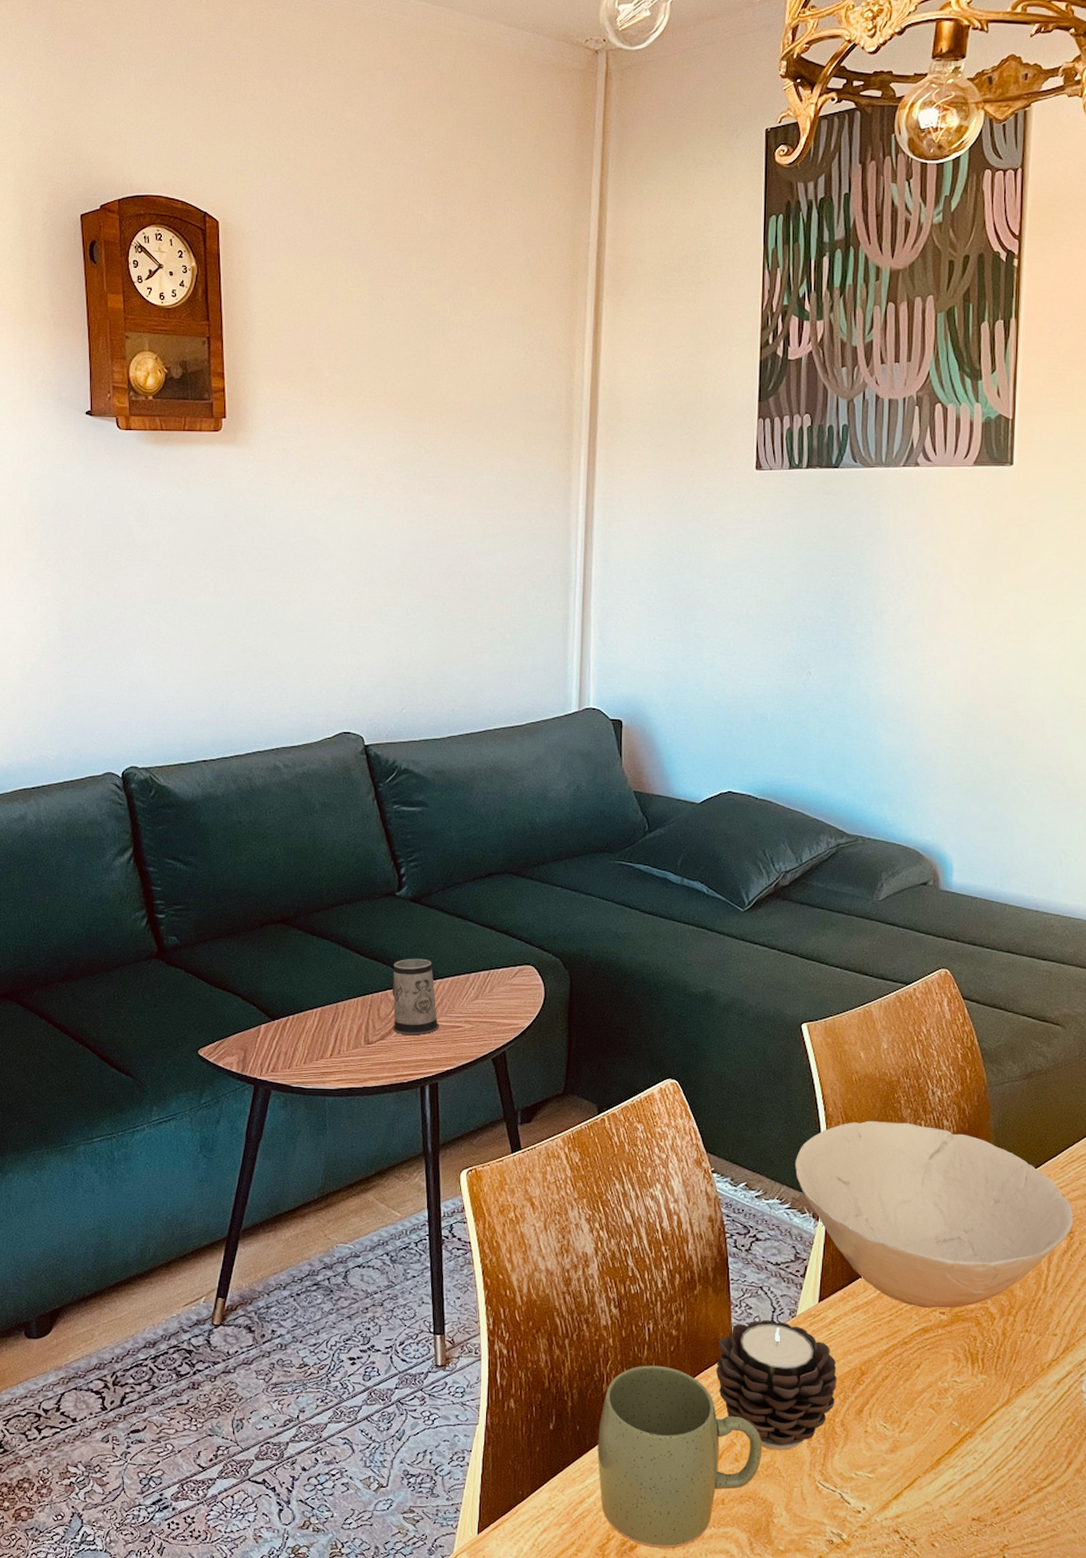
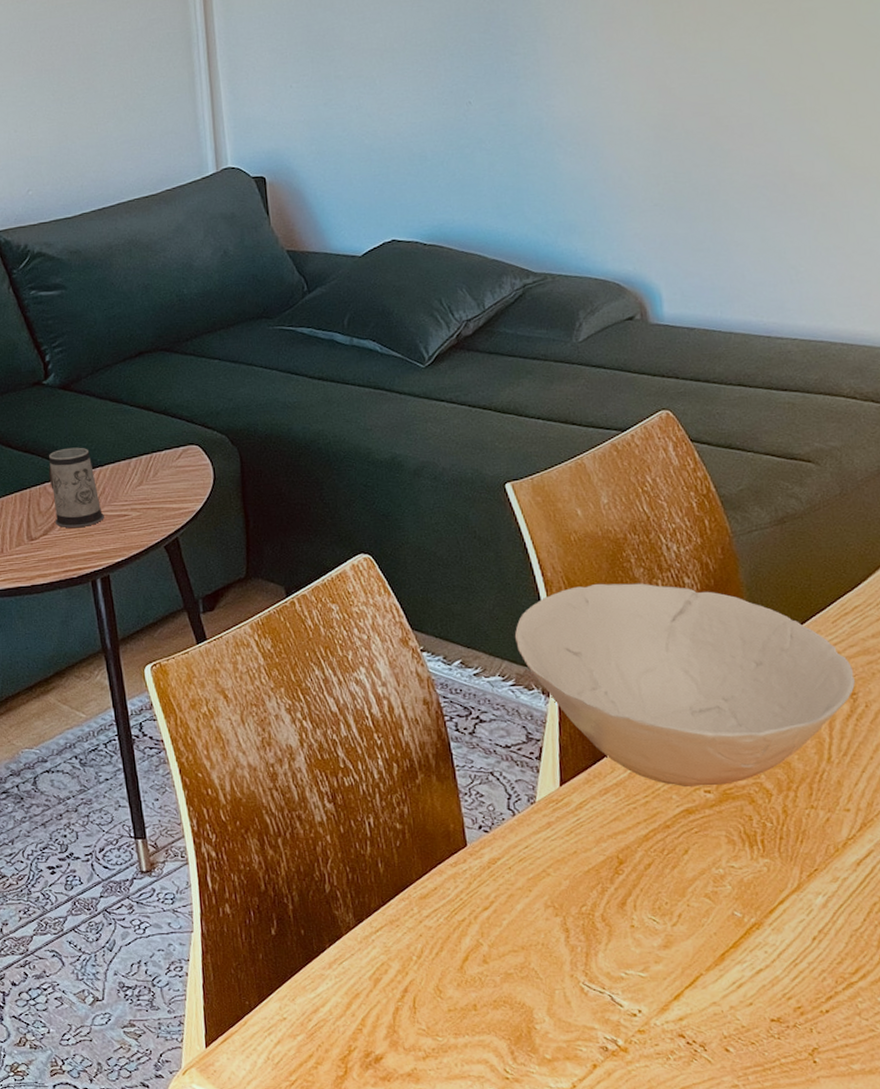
mug: present [598,1365,763,1549] -> none [325,862,514,1059]
candle: present [716,1320,836,1451] -> none [450,808,592,950]

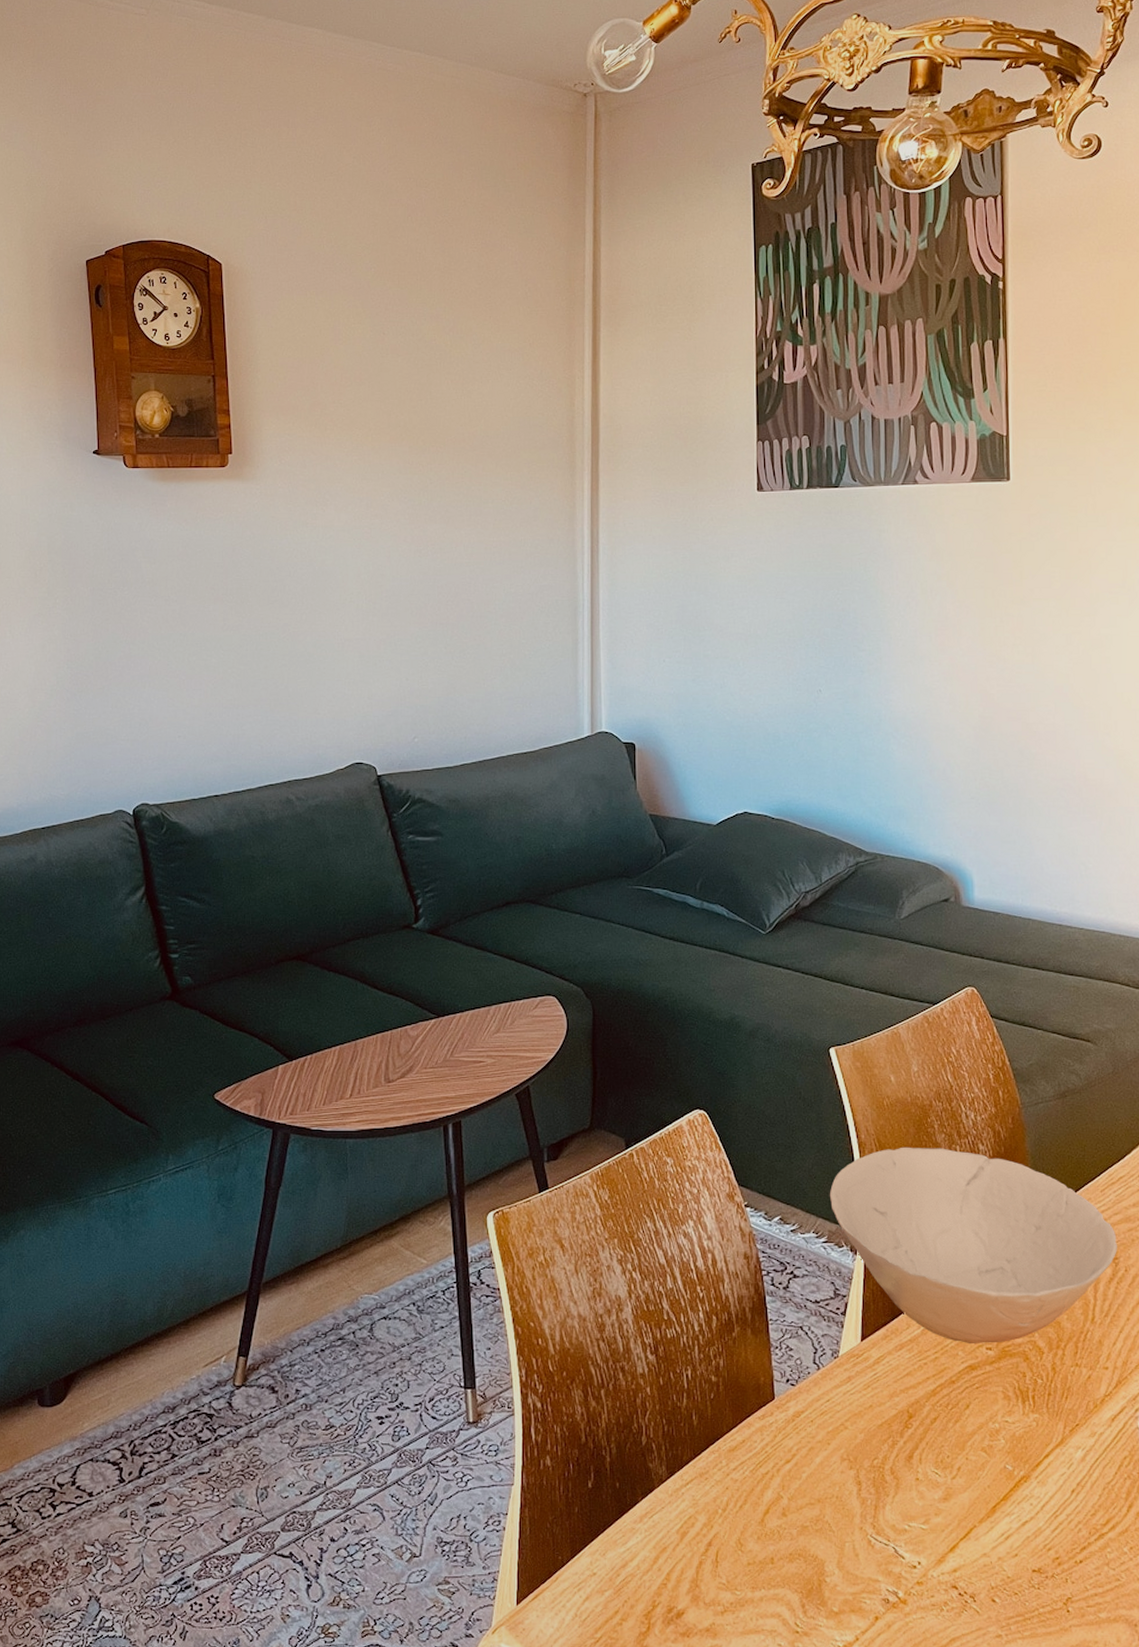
mug: present [48,447,104,528] -> none [411,992,461,1072]

